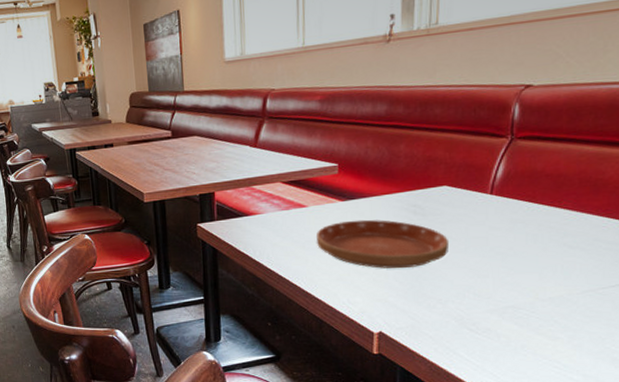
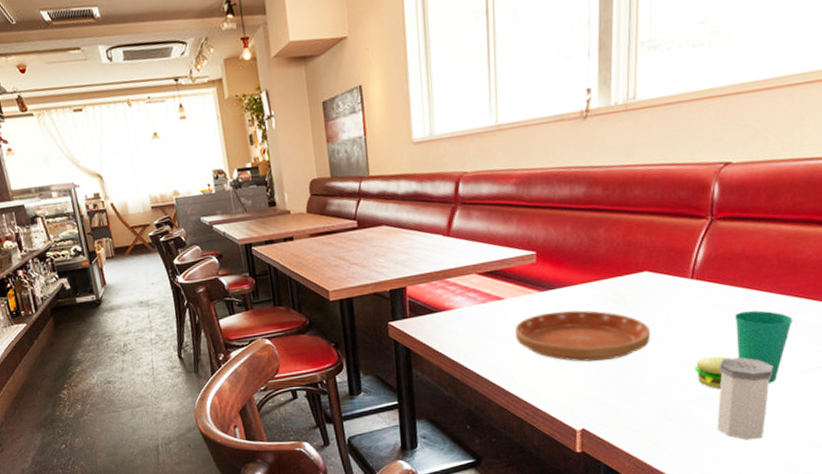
cup: none [492,227,594,301] -> present [694,310,793,389]
salt shaker: none [514,271,573,351] -> present [717,357,773,439]

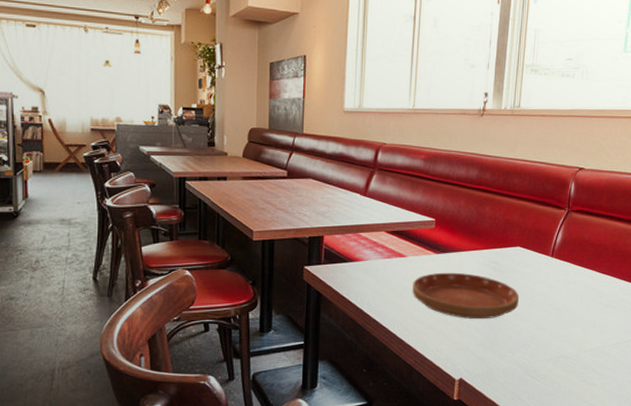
cup: present [694,310,793,389] -> none [550,288,622,351]
salt shaker: present [717,357,773,439] -> none [564,325,607,396]

